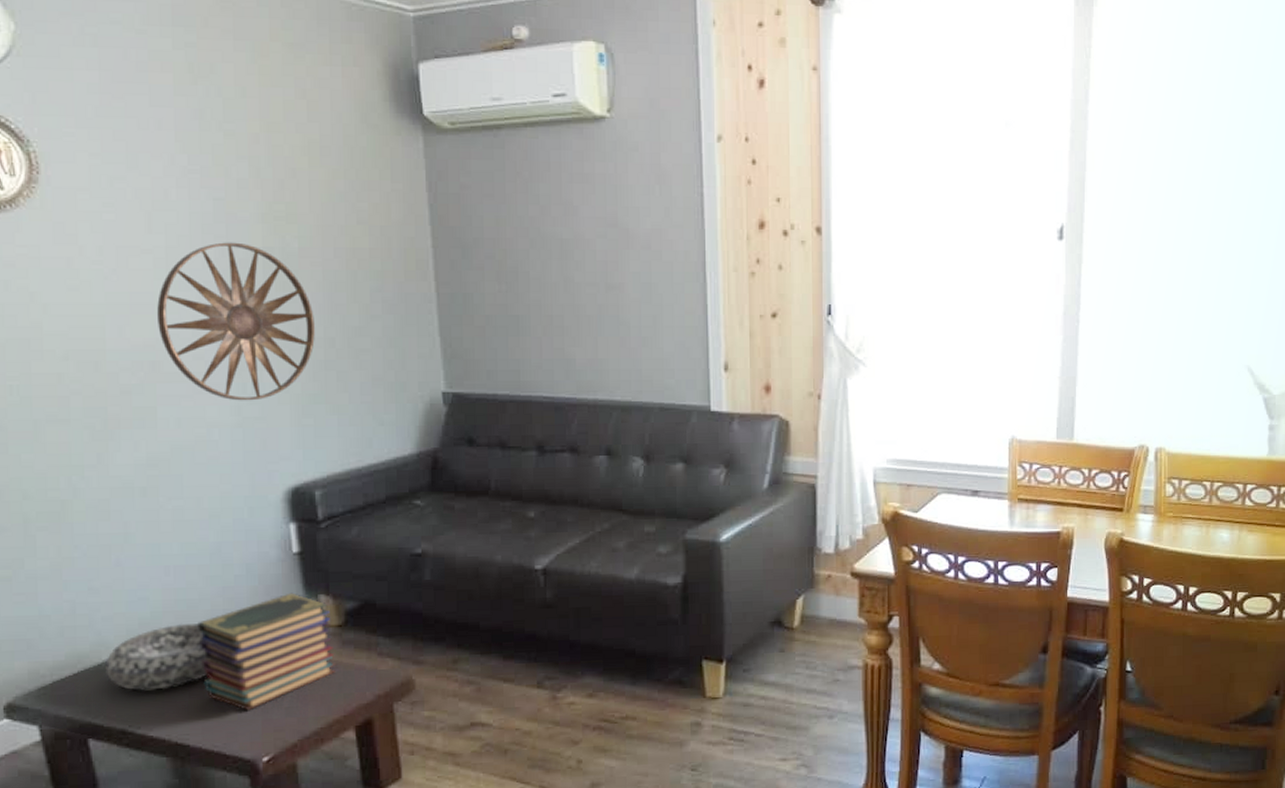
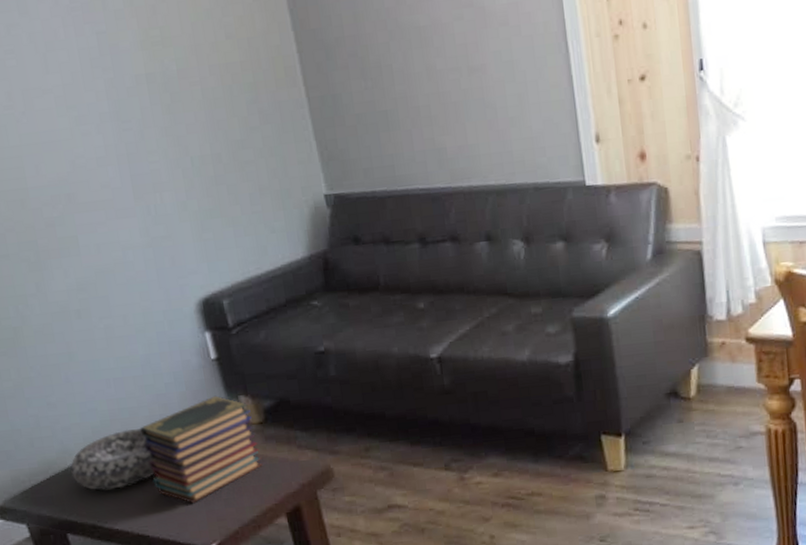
wall art: present [157,242,315,401] -> none [63,72,204,223]

